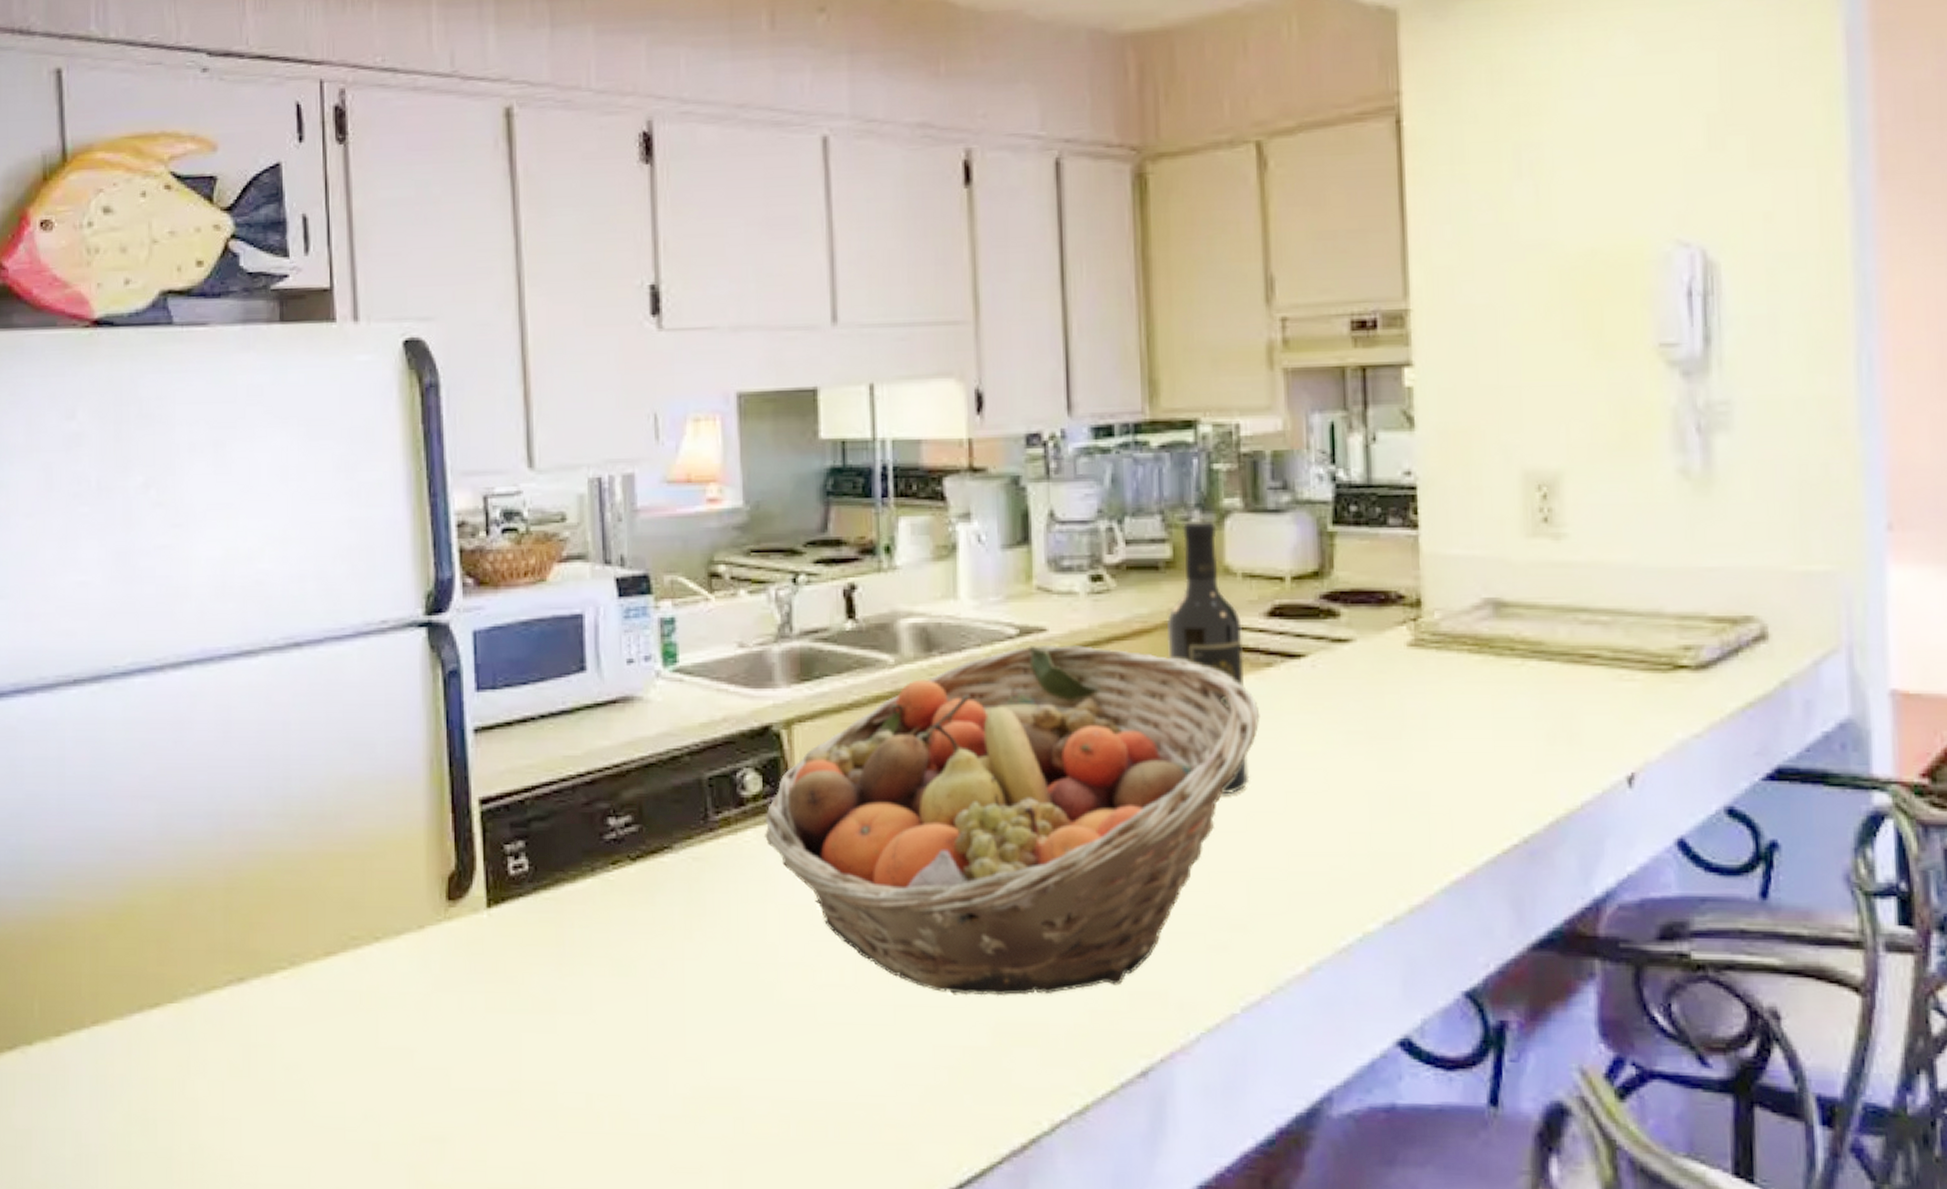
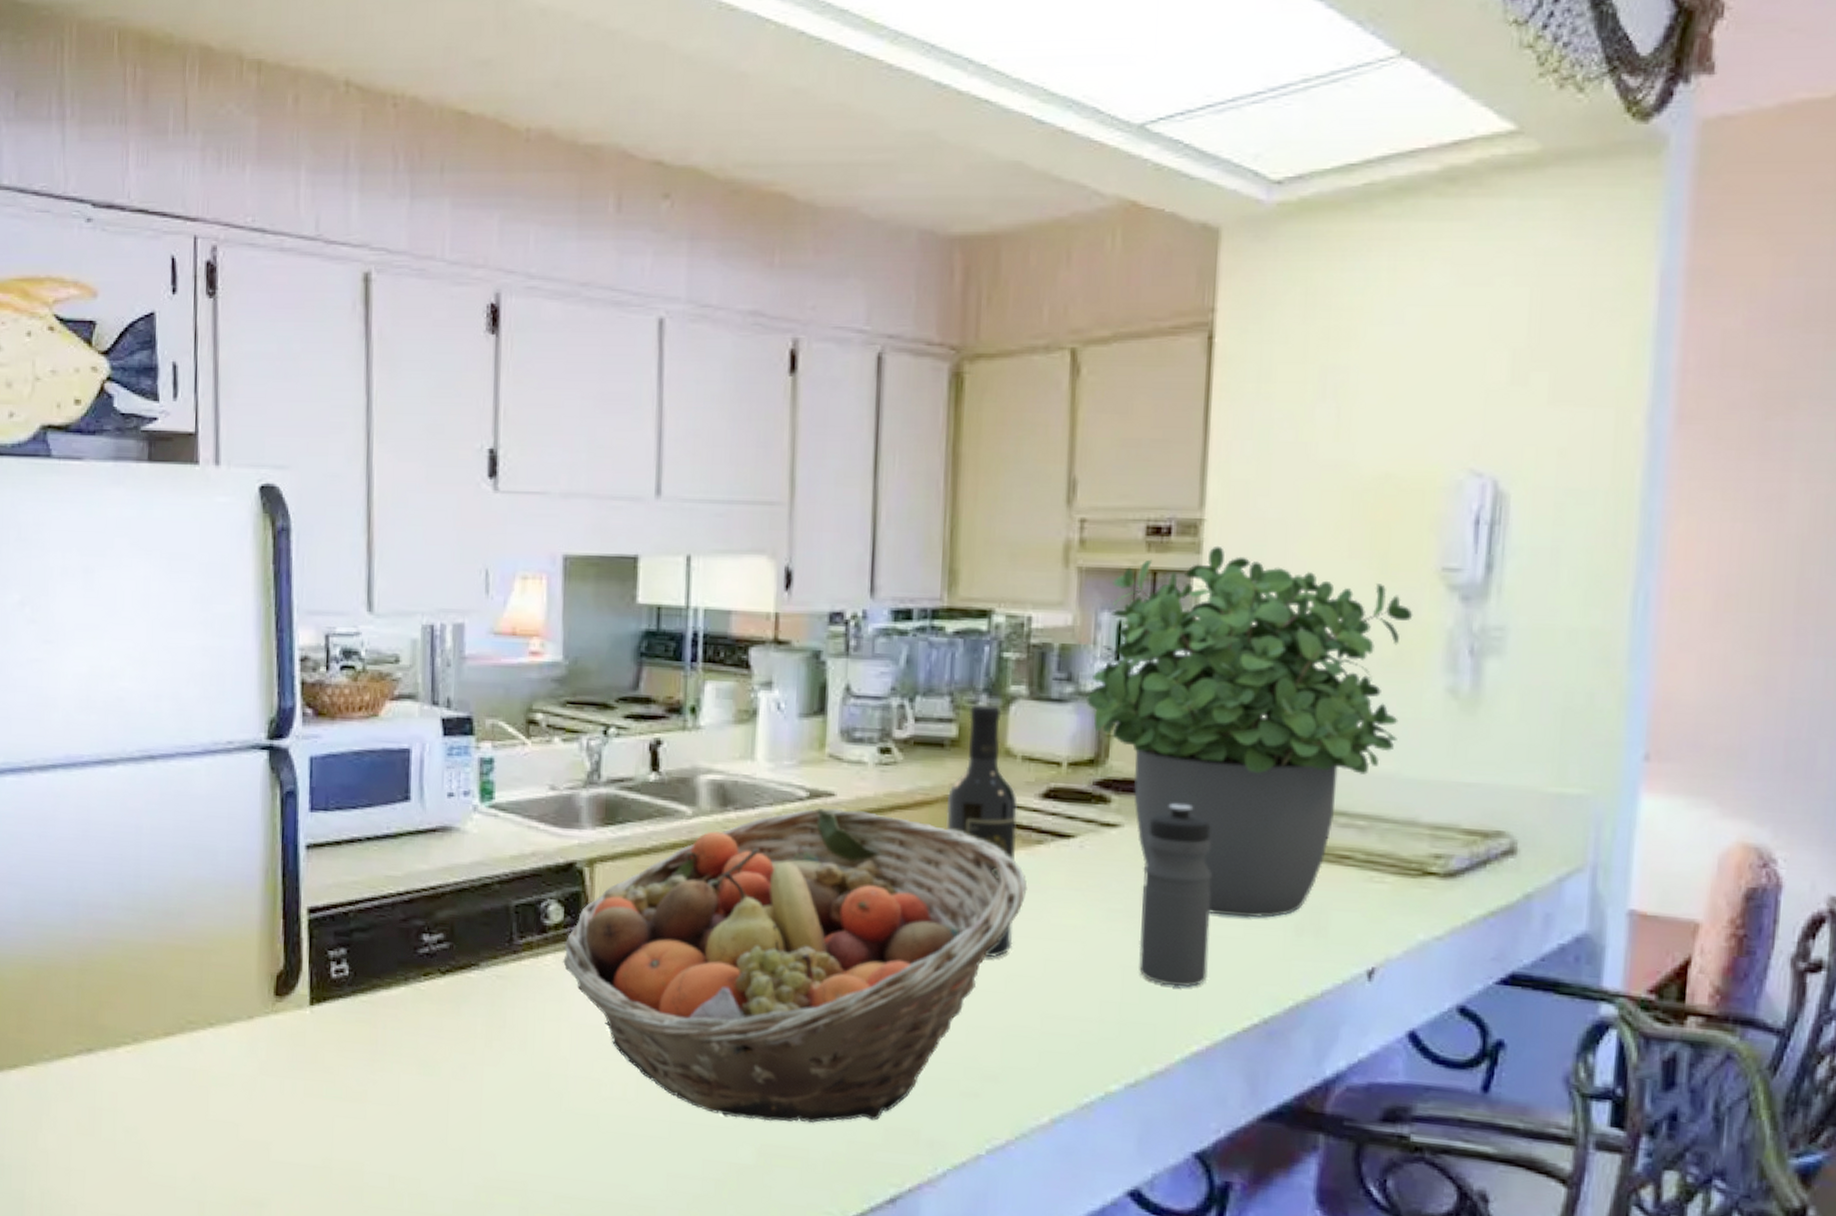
potted plant: none [1303,336,1635,729] -> present [1085,545,1413,918]
water bottle: none [1381,612,1459,810] -> present [1139,803,1212,988]

